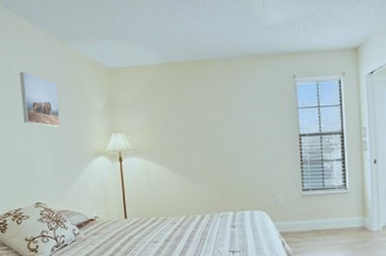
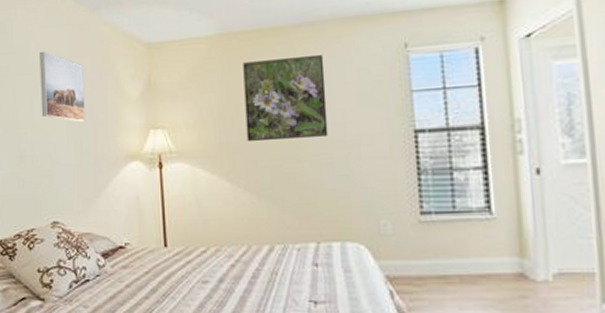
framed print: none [181,81,242,143] -> present [243,55,329,142]

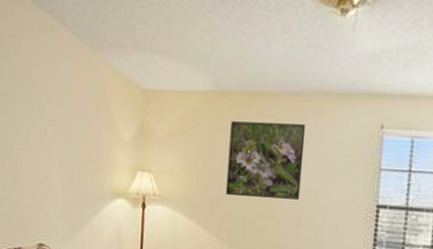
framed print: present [40,51,86,122] -> none [37,82,81,156]

